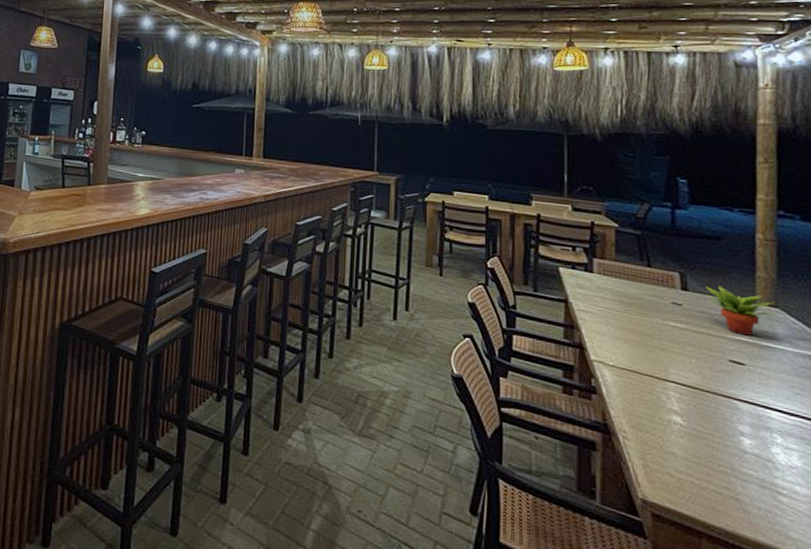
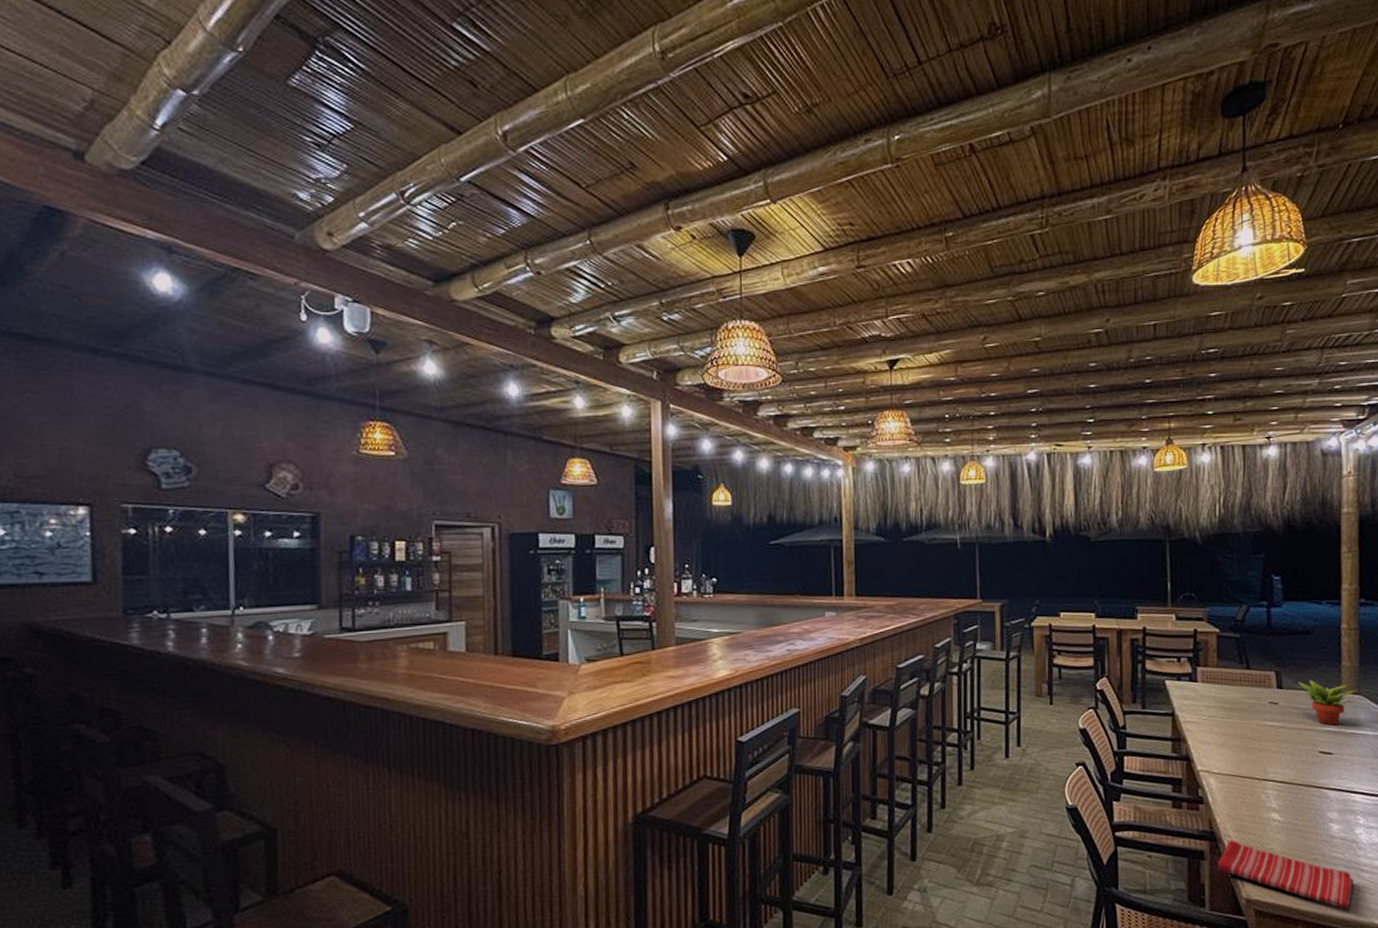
dish towel: none [610,436,769,532] -> present [1217,840,1354,909]

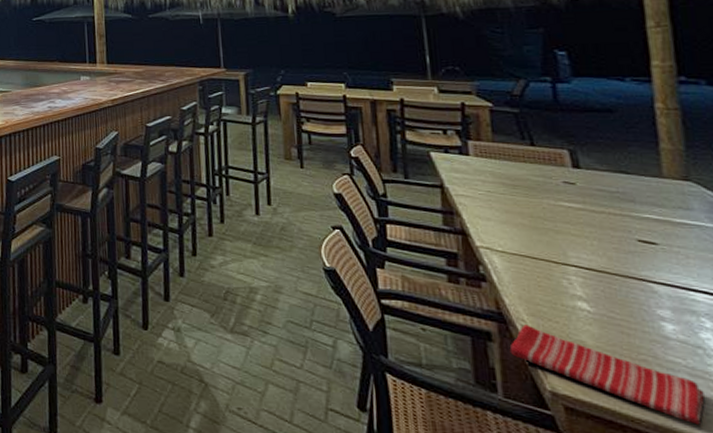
succulent plant: present [1297,679,1362,726] -> none [599,161,694,213]

